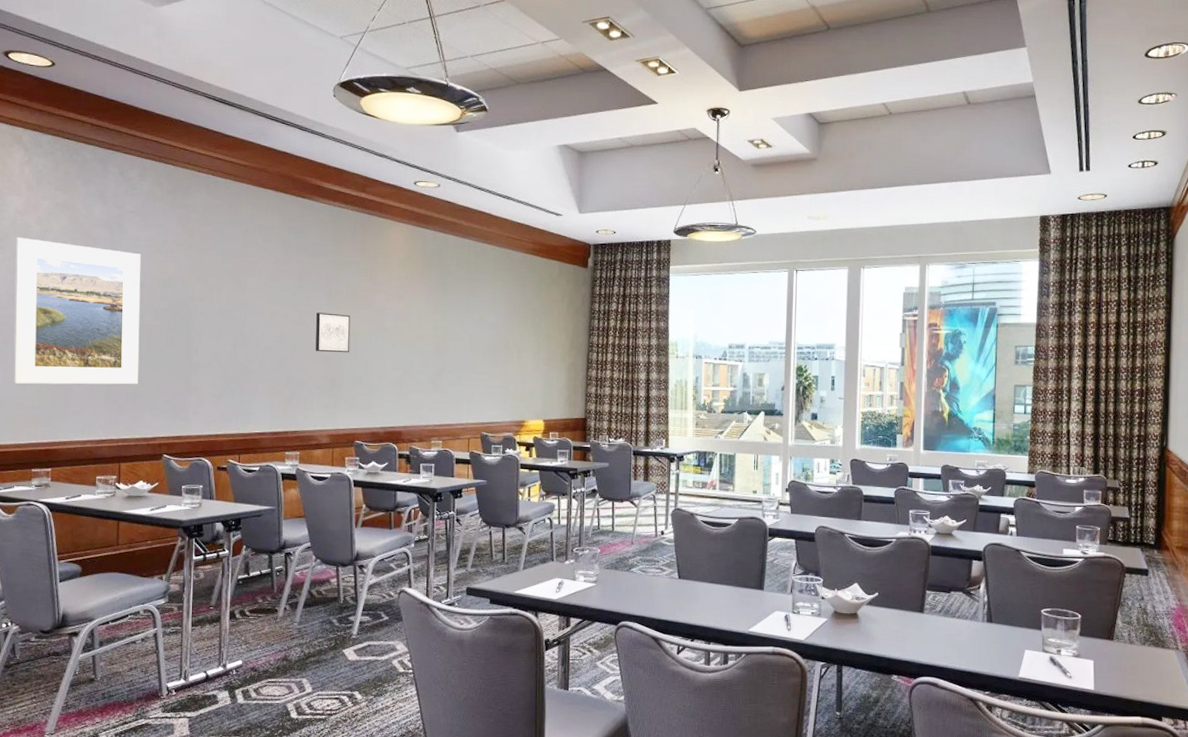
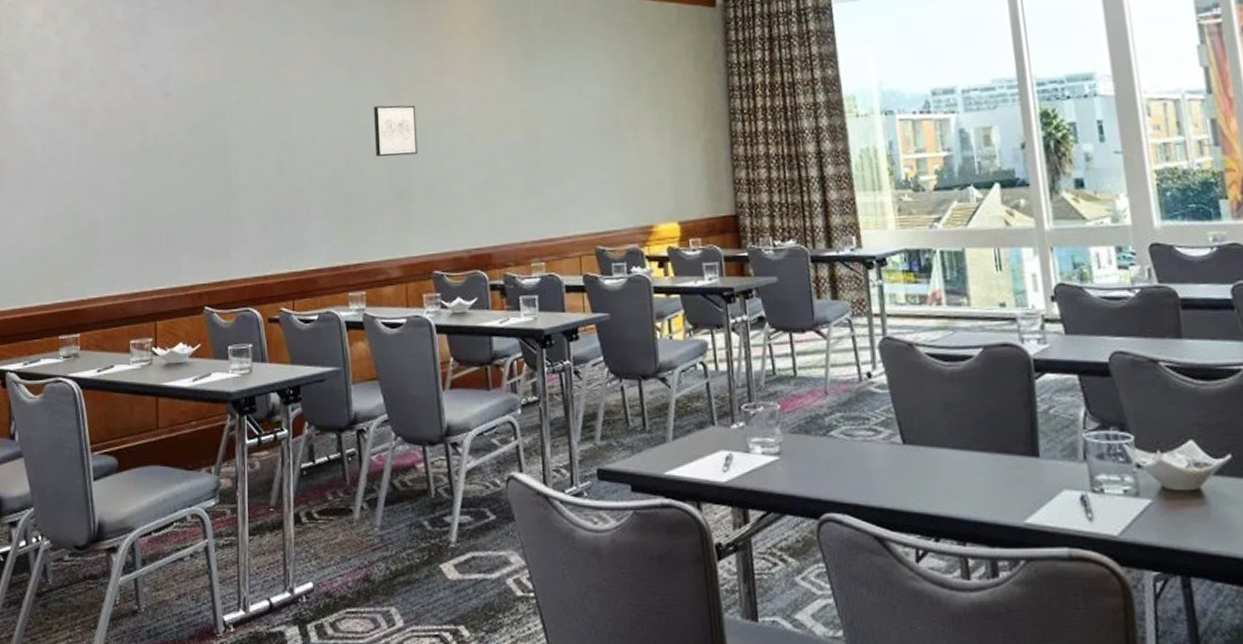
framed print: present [13,237,141,385] -> none [35,54,173,232]

